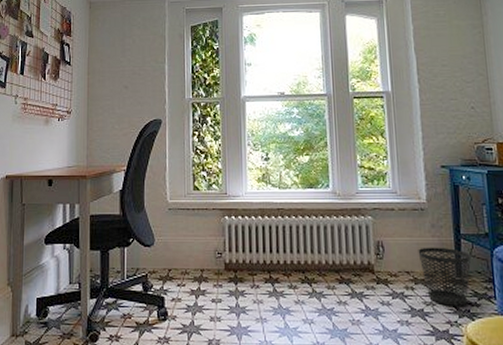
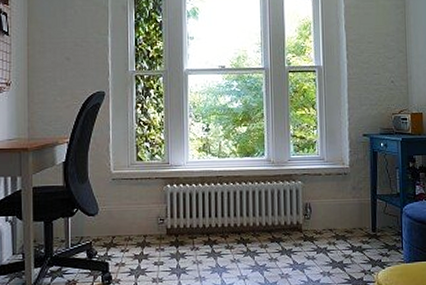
wastebasket: present [418,247,472,306] -> none [340,206,385,258]

